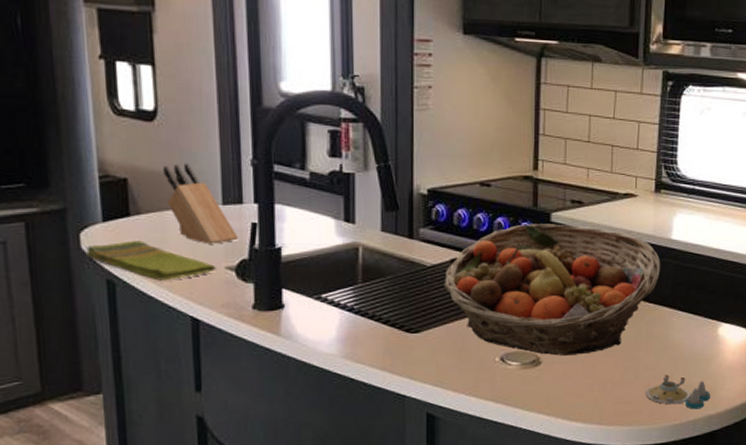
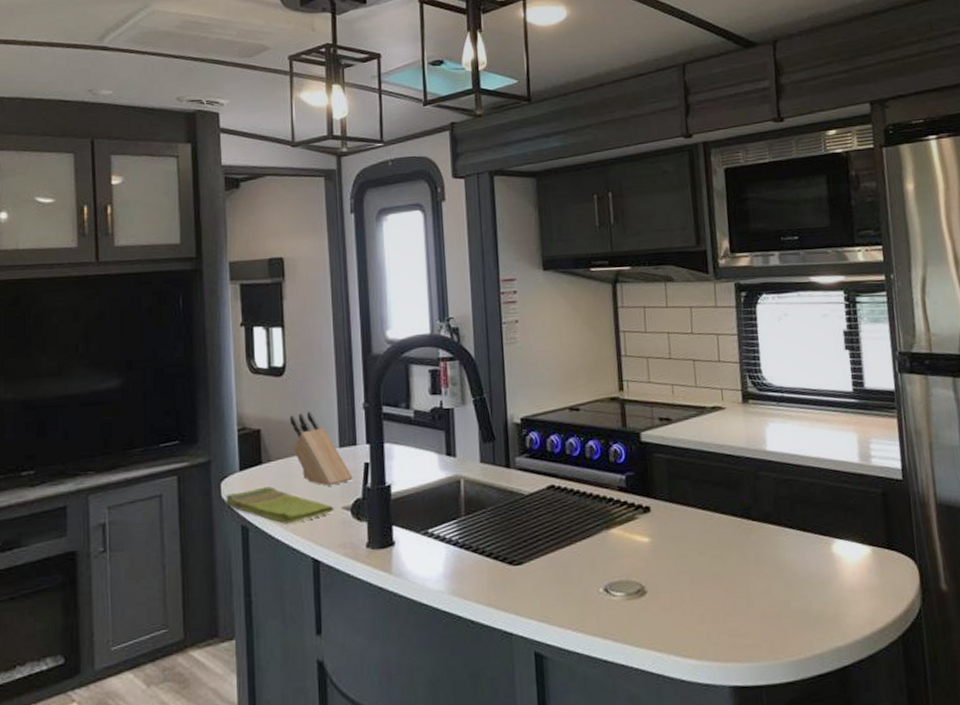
fruit basket: present [443,224,661,356] -> none [542,443,760,584]
salt and pepper shaker set: present [646,375,711,410] -> none [762,601,836,641]

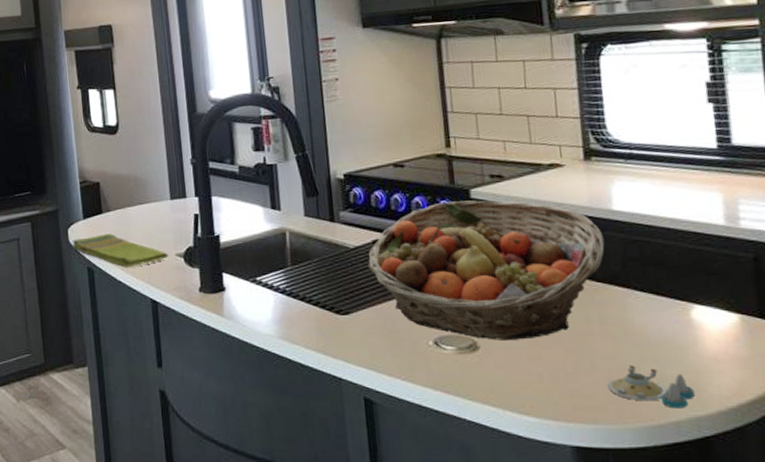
knife block: present [289,411,353,486] -> none [124,166,184,235]
fruit basket: none [542,443,760,584] -> present [368,200,605,340]
salt and pepper shaker set: none [762,601,836,641] -> present [608,365,696,409]

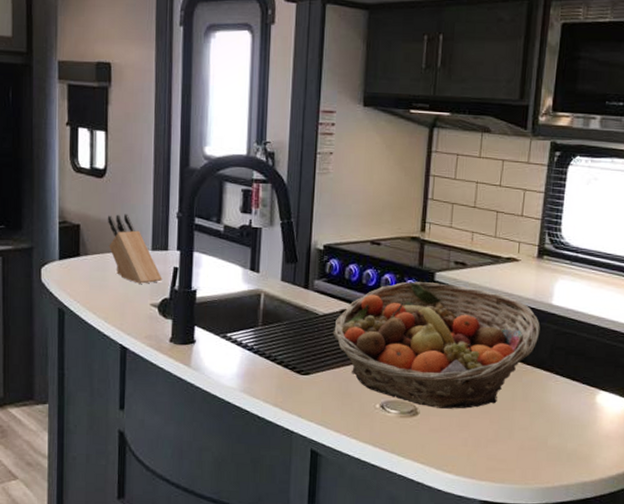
dish towel: present [72,233,168,268] -> none [44,277,143,312]
knife block: none [124,166,184,235] -> present [107,213,162,284]
salt and pepper shaker set: present [608,365,696,409] -> none [519,437,586,475]

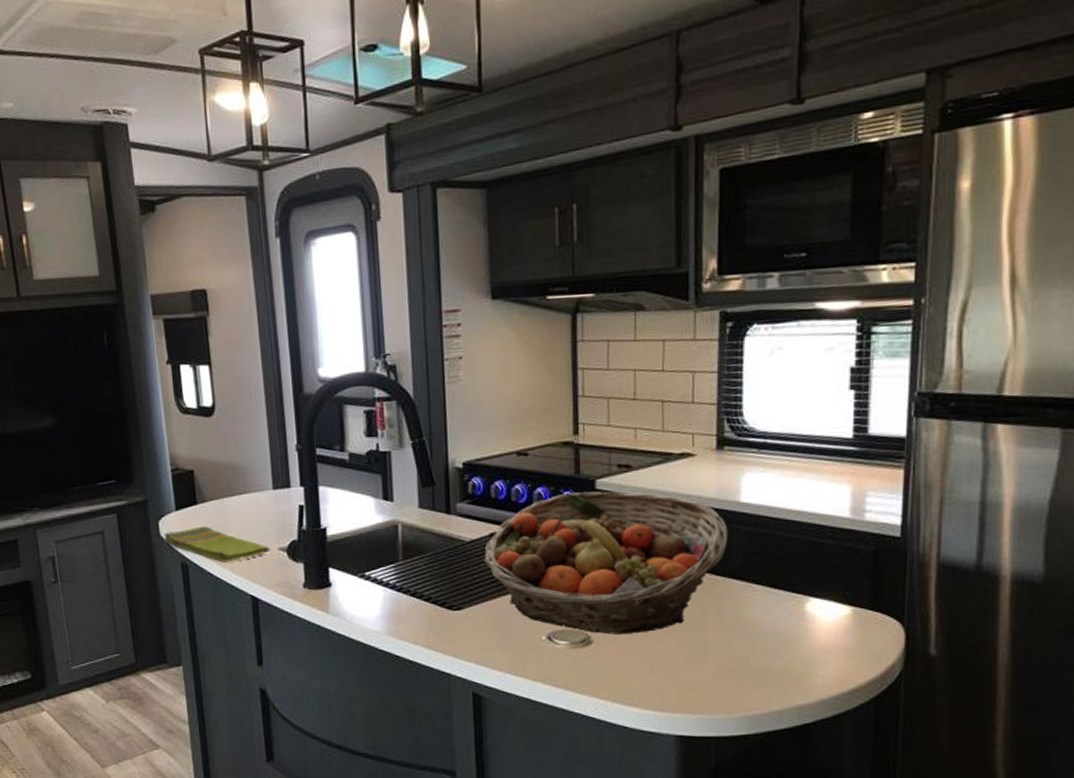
dish towel: none [44,277,143,312] -> present [163,526,270,563]
knife block: present [107,213,162,284] -> none [221,452,288,527]

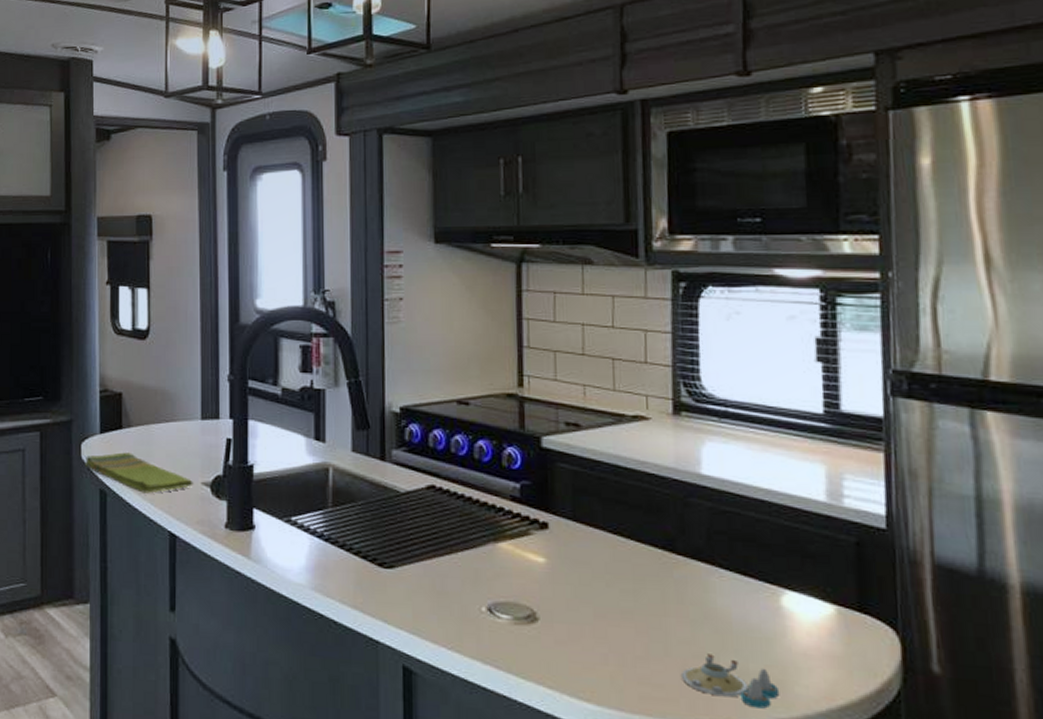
fruit basket: present [483,491,728,635] -> none [419,449,690,614]
salt and pepper shaker set: none [717,657,800,698] -> present [682,654,780,709]

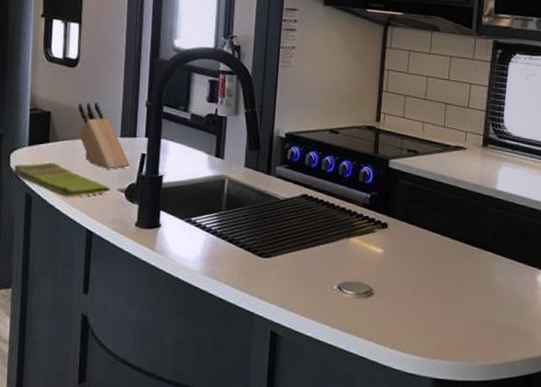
knife block: none [151,378,214,459] -> present [77,102,130,170]
salt and pepper shaker set: present [682,654,780,709] -> none [468,315,529,352]

